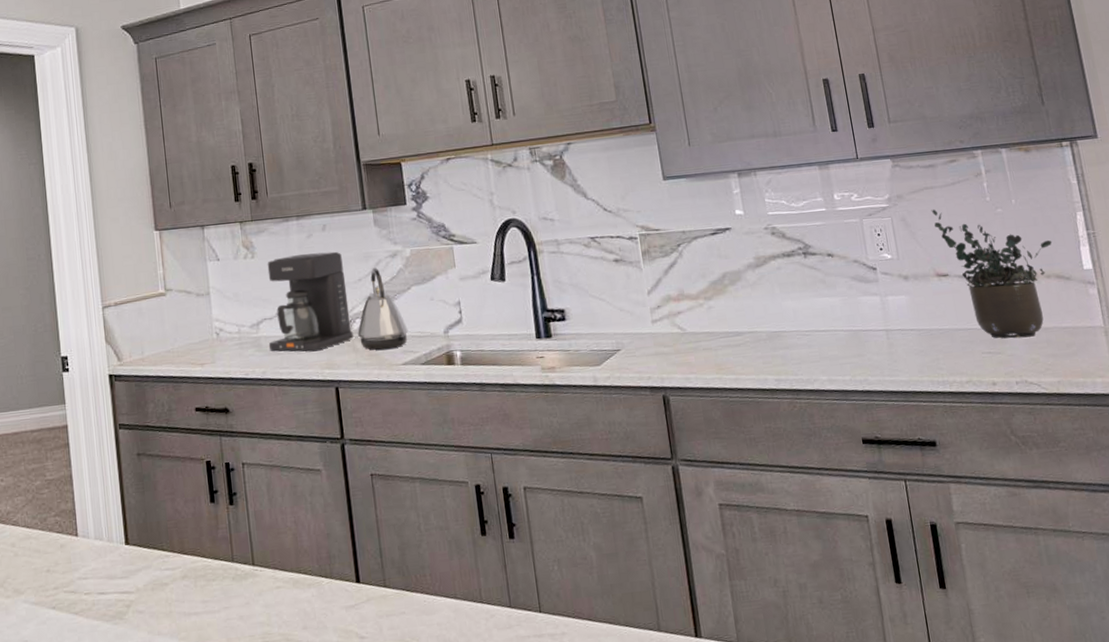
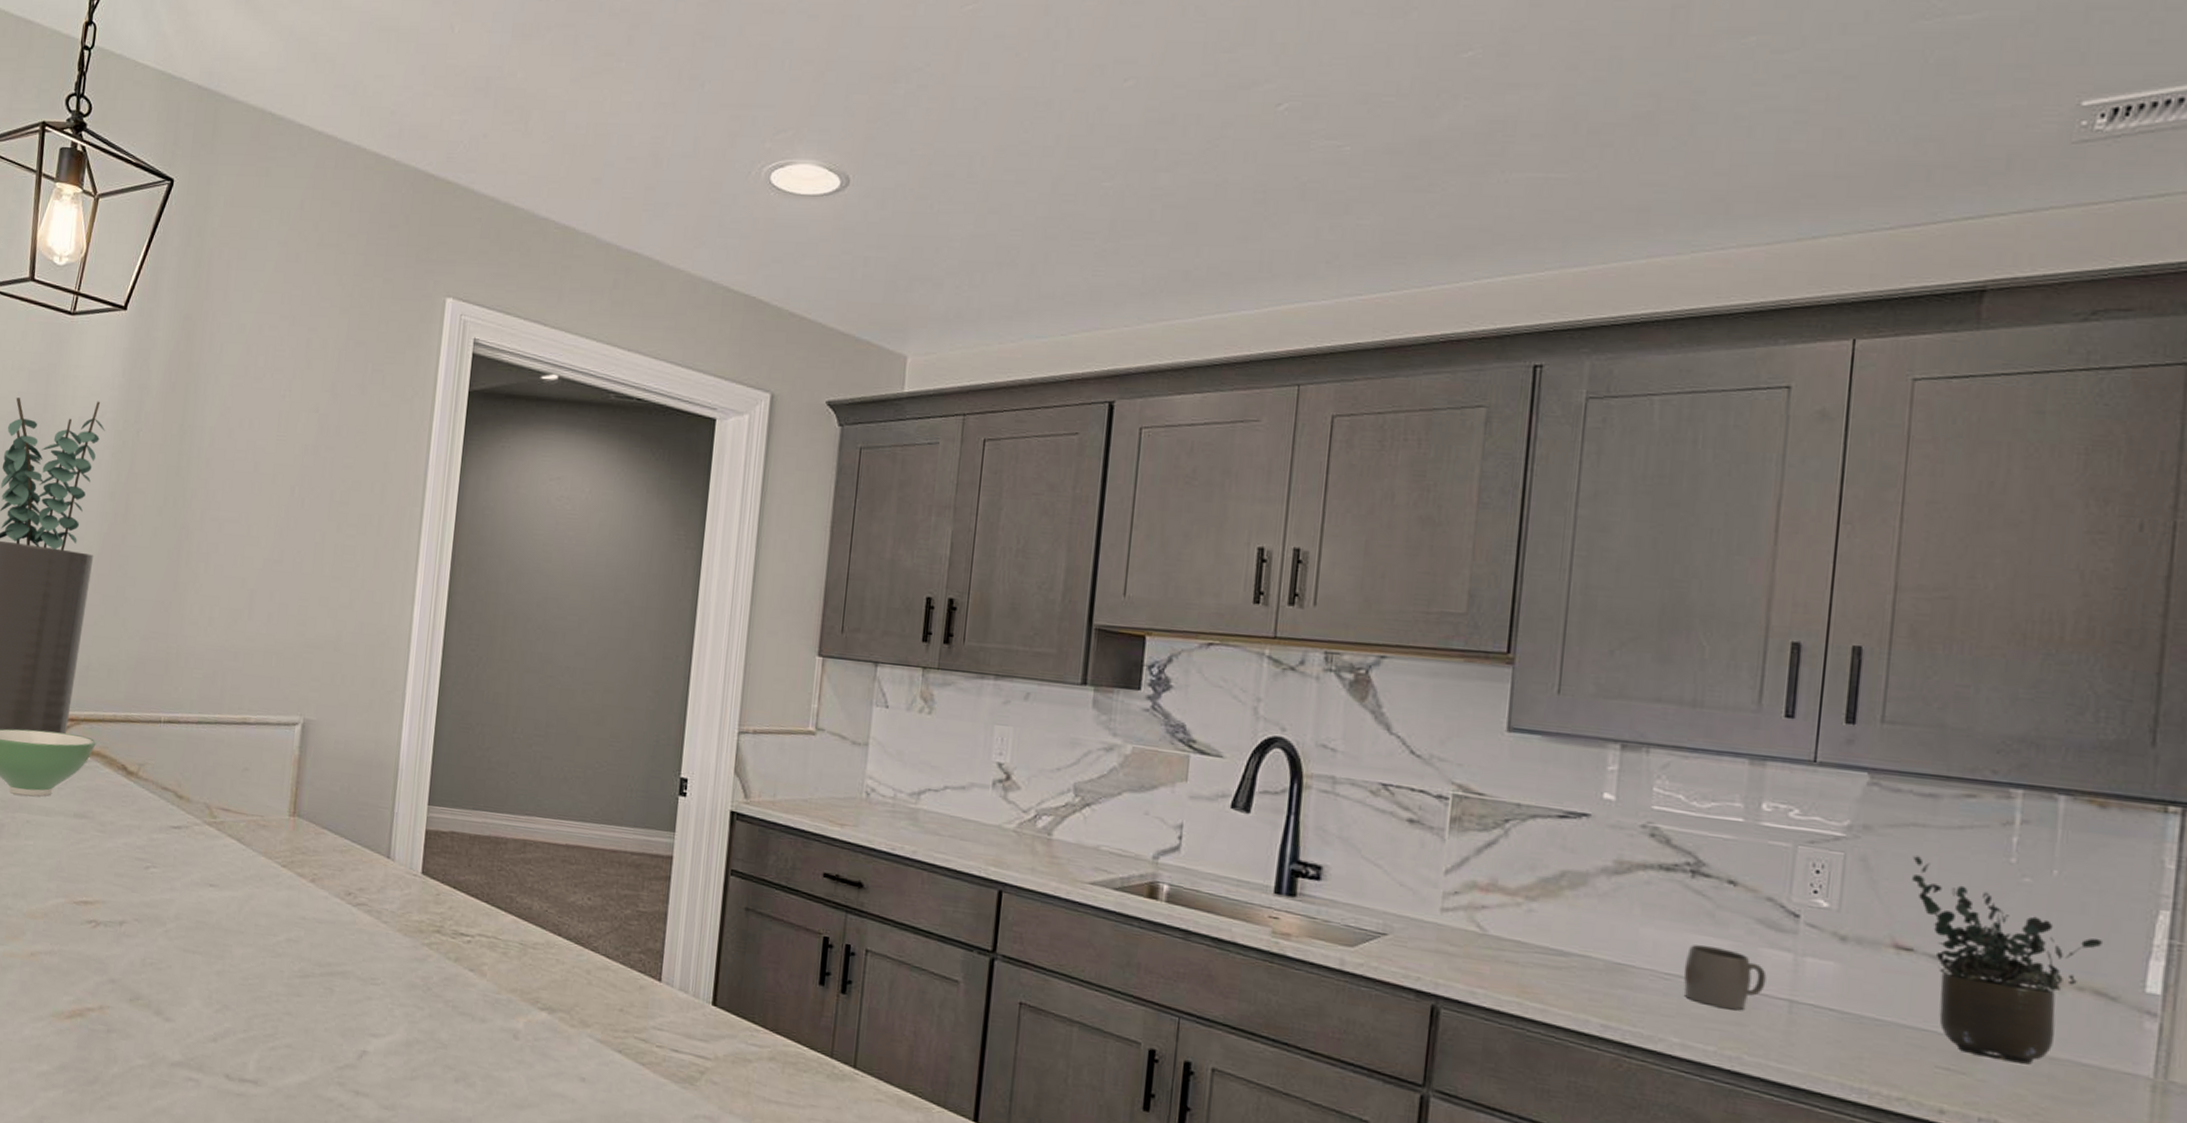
coffee maker: present [267,251,354,352] -> none [926,720,1042,842]
kettle: present [358,267,409,350] -> none [1041,758,1107,862]
mug: none [815,303,869,348] -> present [1683,945,1767,1011]

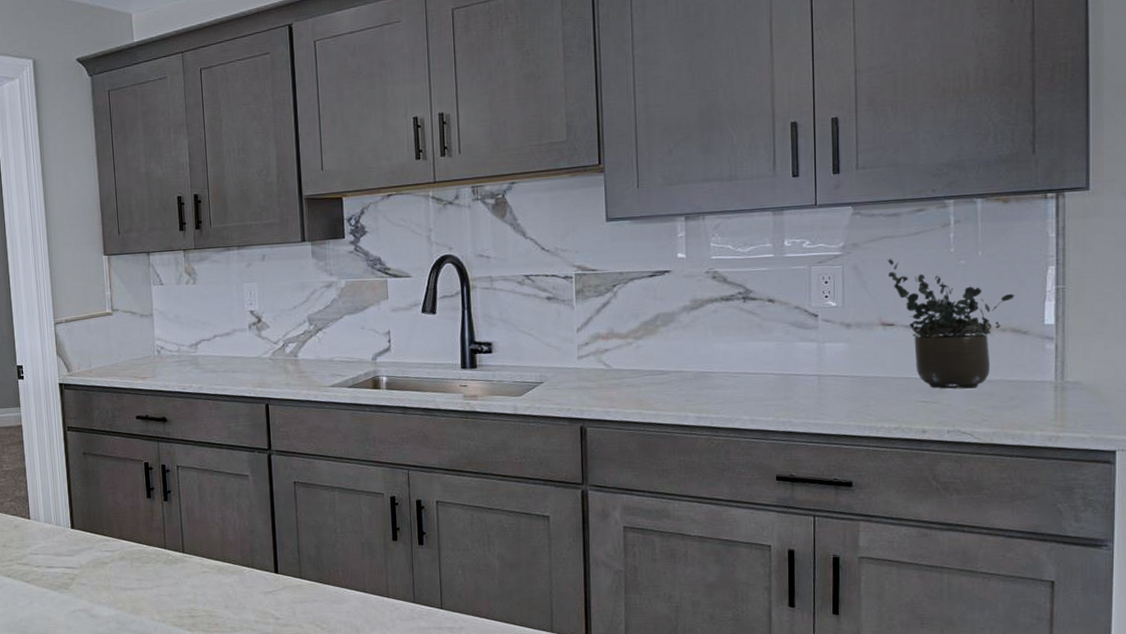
mug: present [1683,945,1767,1011] -> none [746,348,801,390]

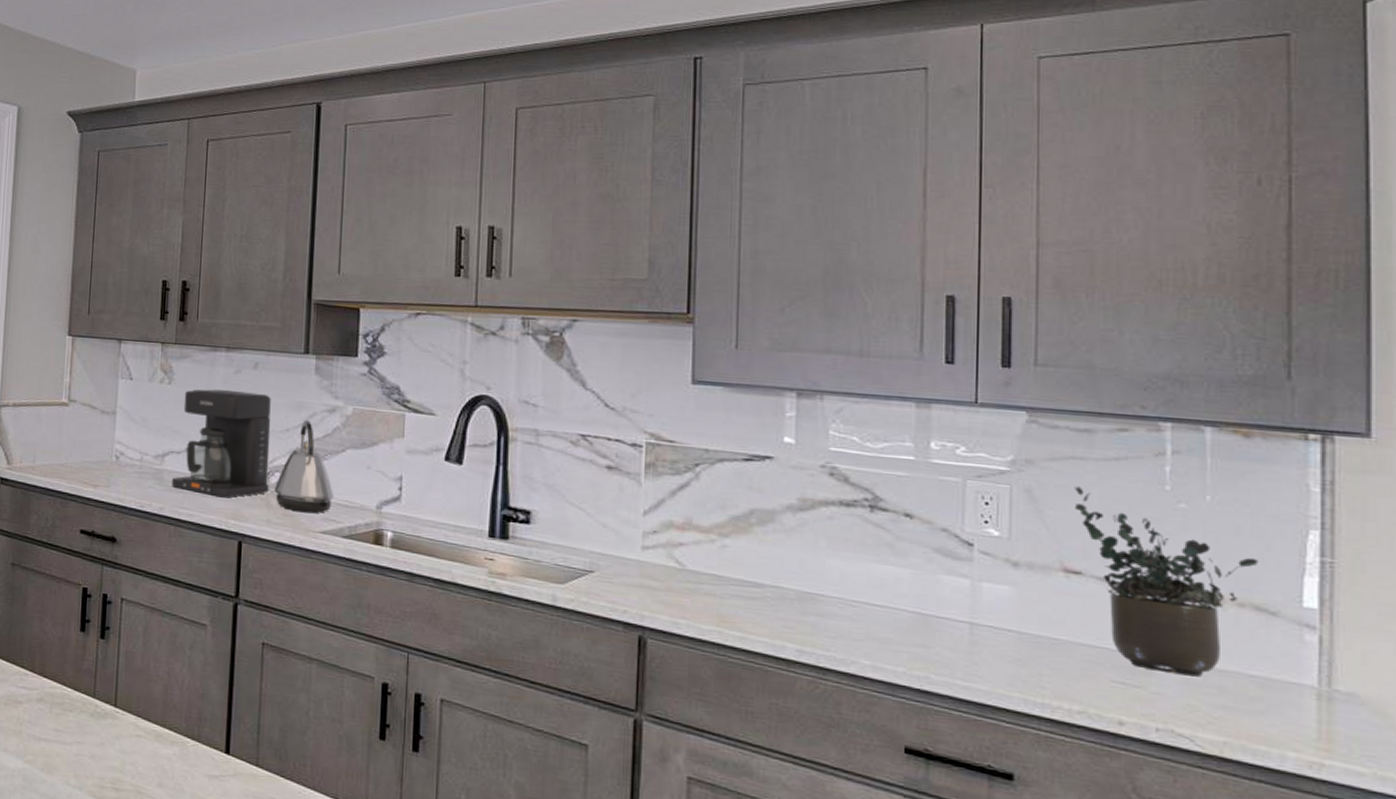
coffee maker: none [205,280,285,371] -> present [171,389,271,498]
kettle: none [290,297,338,373] -> present [274,420,334,513]

